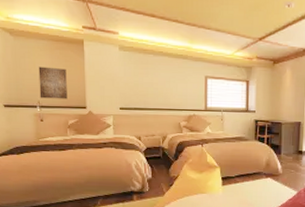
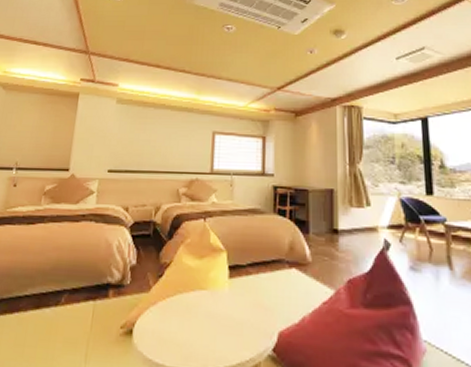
wall art: present [38,66,67,99] -> none [18,122,55,160]

